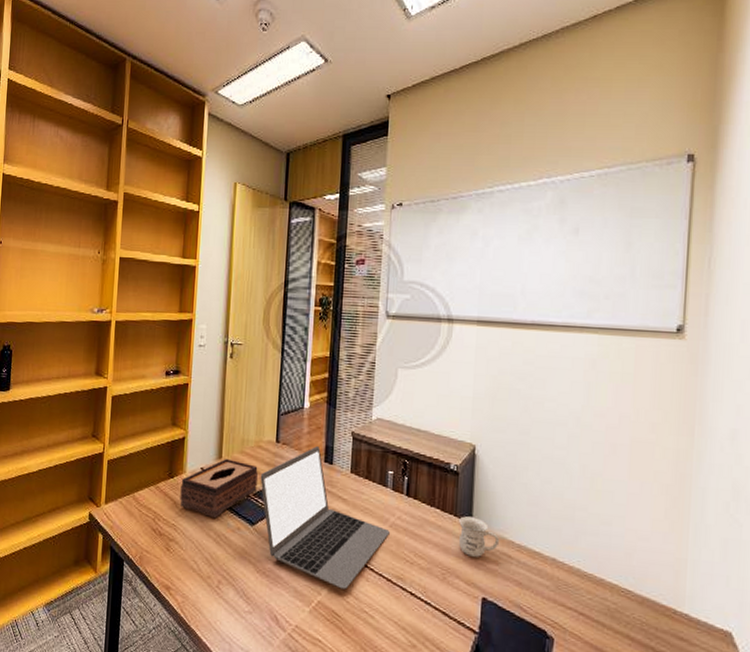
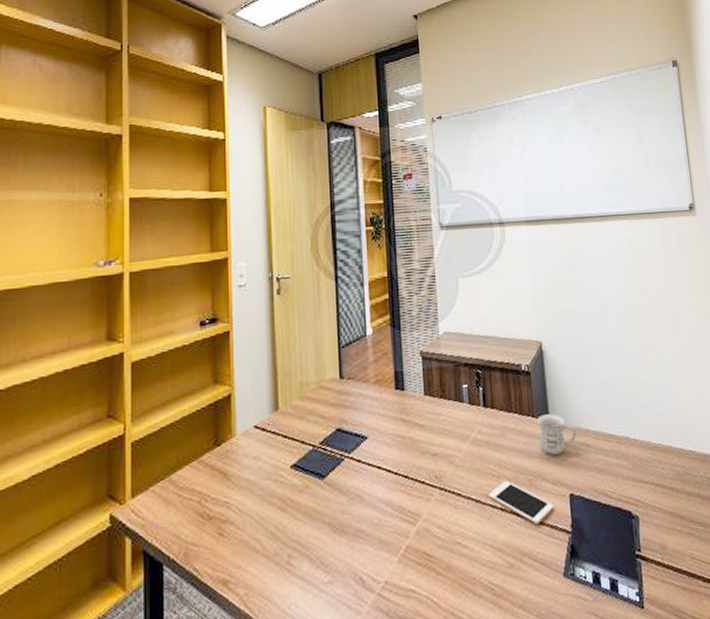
tissue box: present [180,459,258,519] -> none [231,408,323,482]
laptop: present [260,446,390,589] -> none [326,374,472,525]
cell phone: none [400,568,465,616] -> present [488,480,555,524]

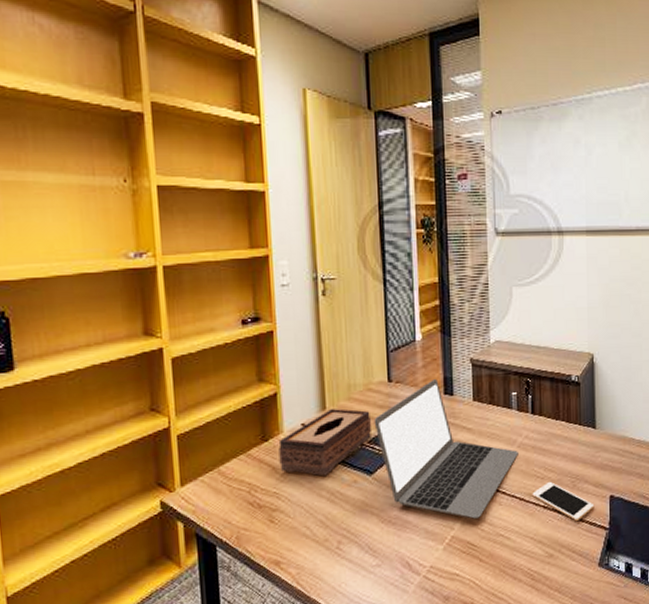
tissue box: none [231,408,323,482] -> present [278,408,371,476]
laptop: none [326,374,472,525] -> present [374,379,518,519]
mug: present [537,414,578,455] -> none [584,422,622,460]

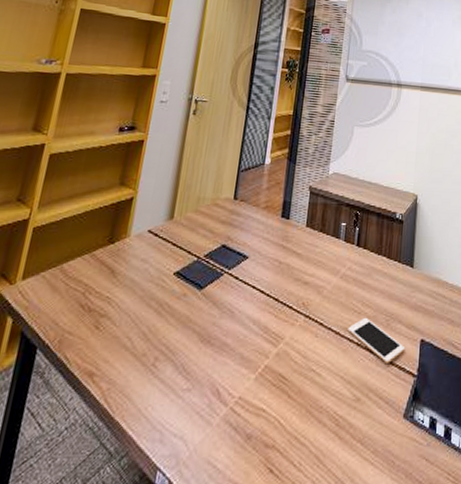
tissue box: present [278,408,371,476] -> none [119,219,212,286]
laptop: present [374,379,518,519] -> none [213,202,340,349]

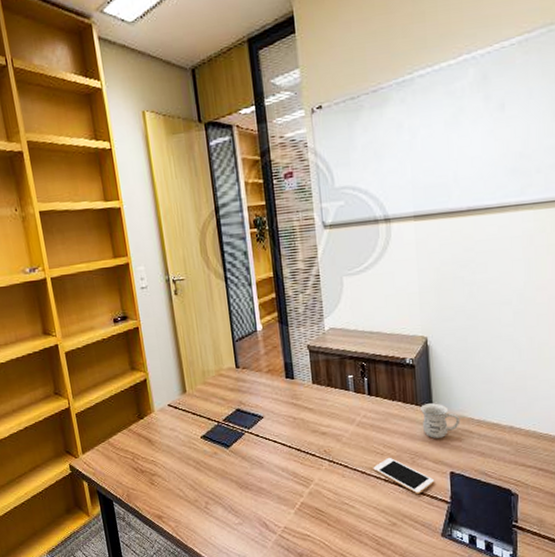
mug: none [402,262,436,300] -> present [421,403,461,438]

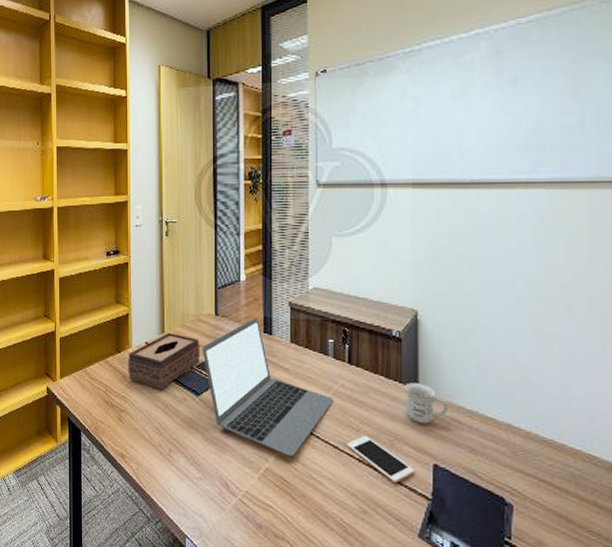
tissue box: none [152,391,226,448] -> present [128,333,199,390]
laptop: none [226,365,358,488] -> present [202,318,333,457]

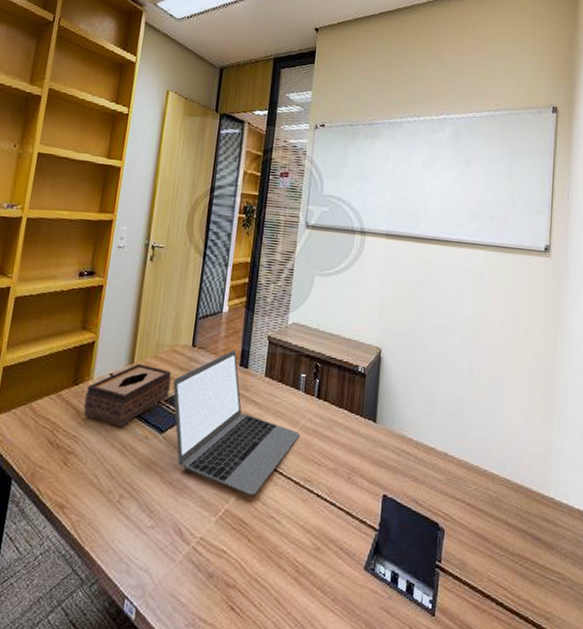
cell phone: present [347,435,415,483] -> none [307,469,367,516]
mug: present [405,382,449,424] -> none [364,416,400,455]

